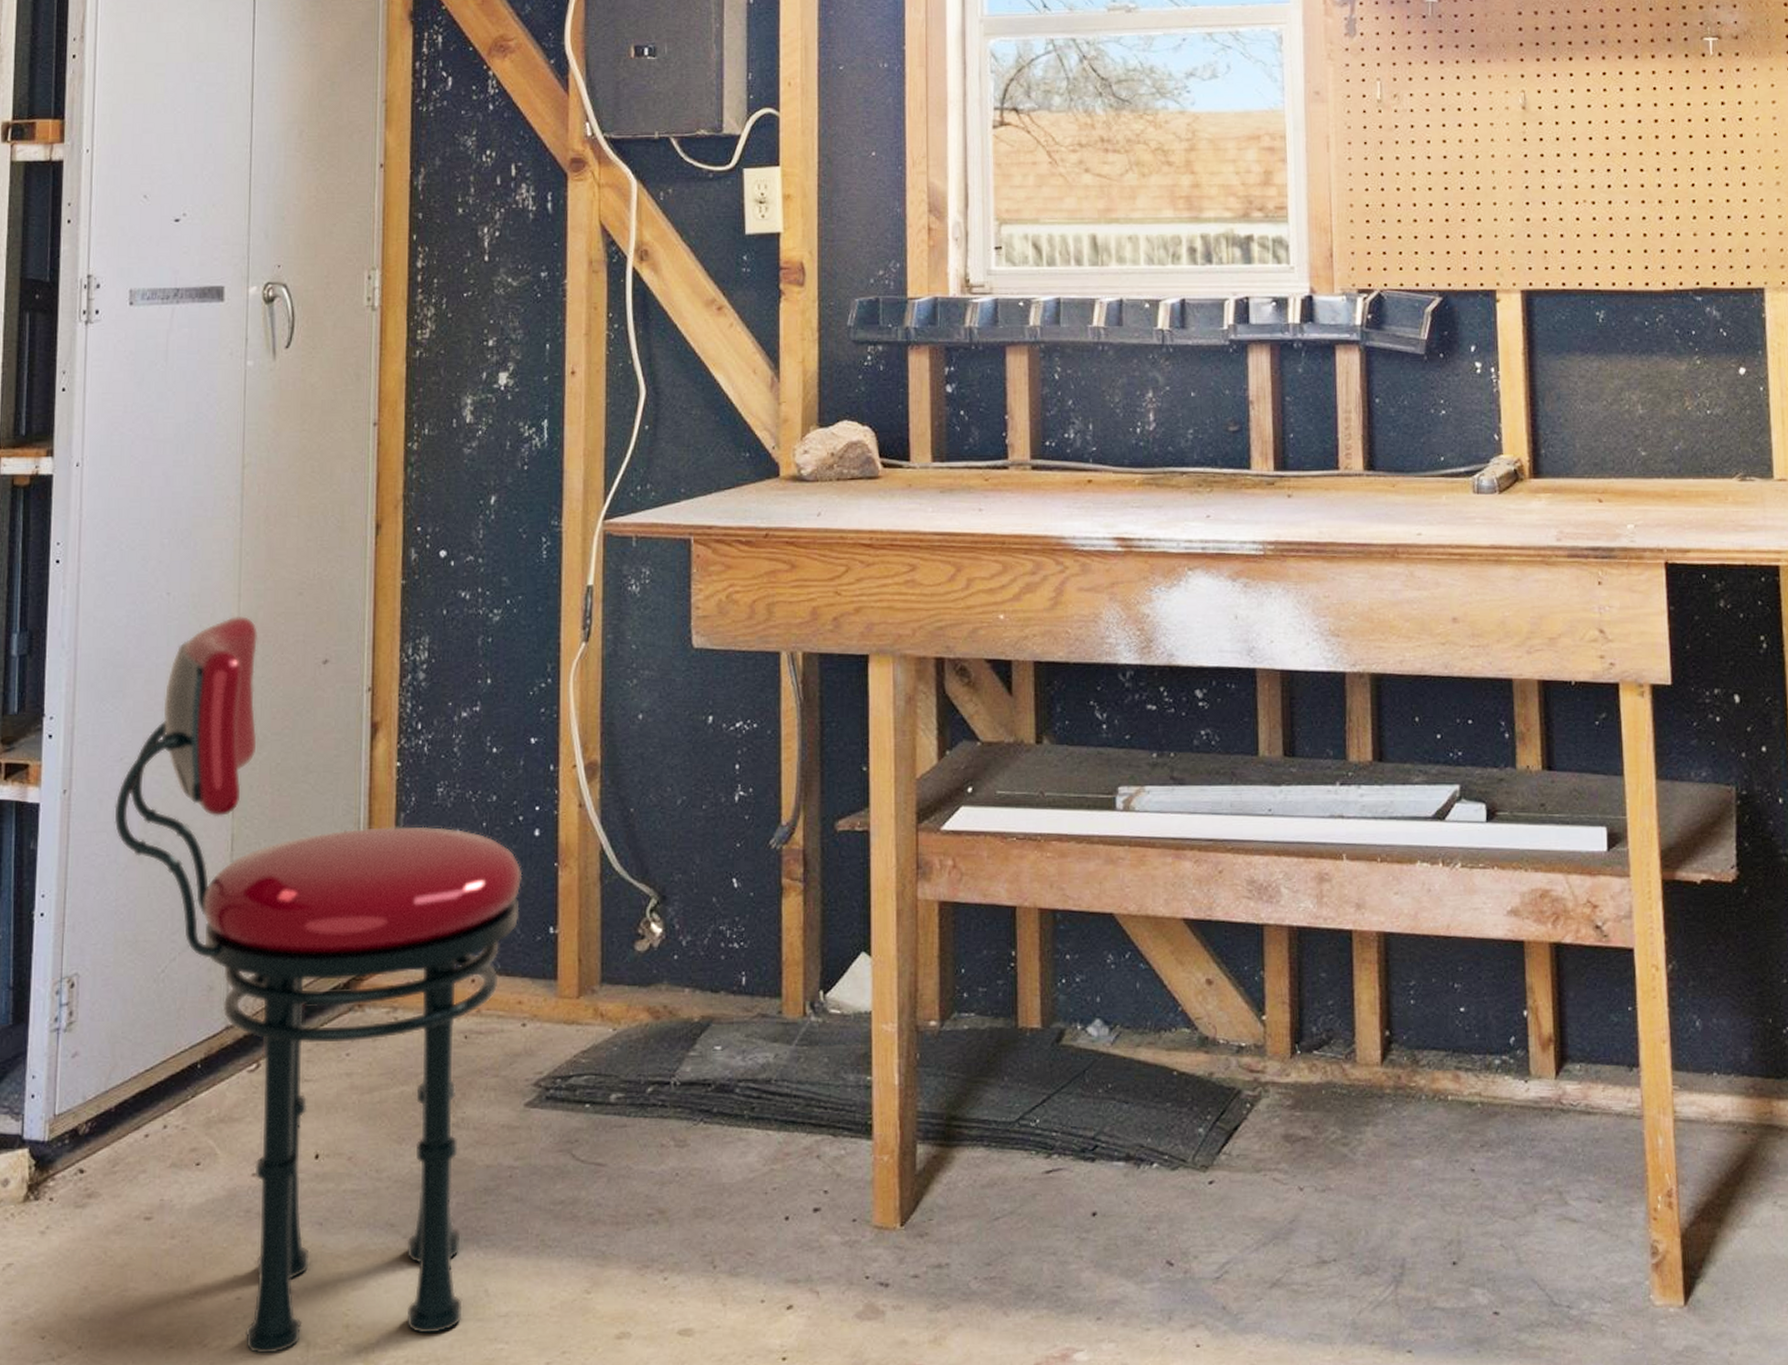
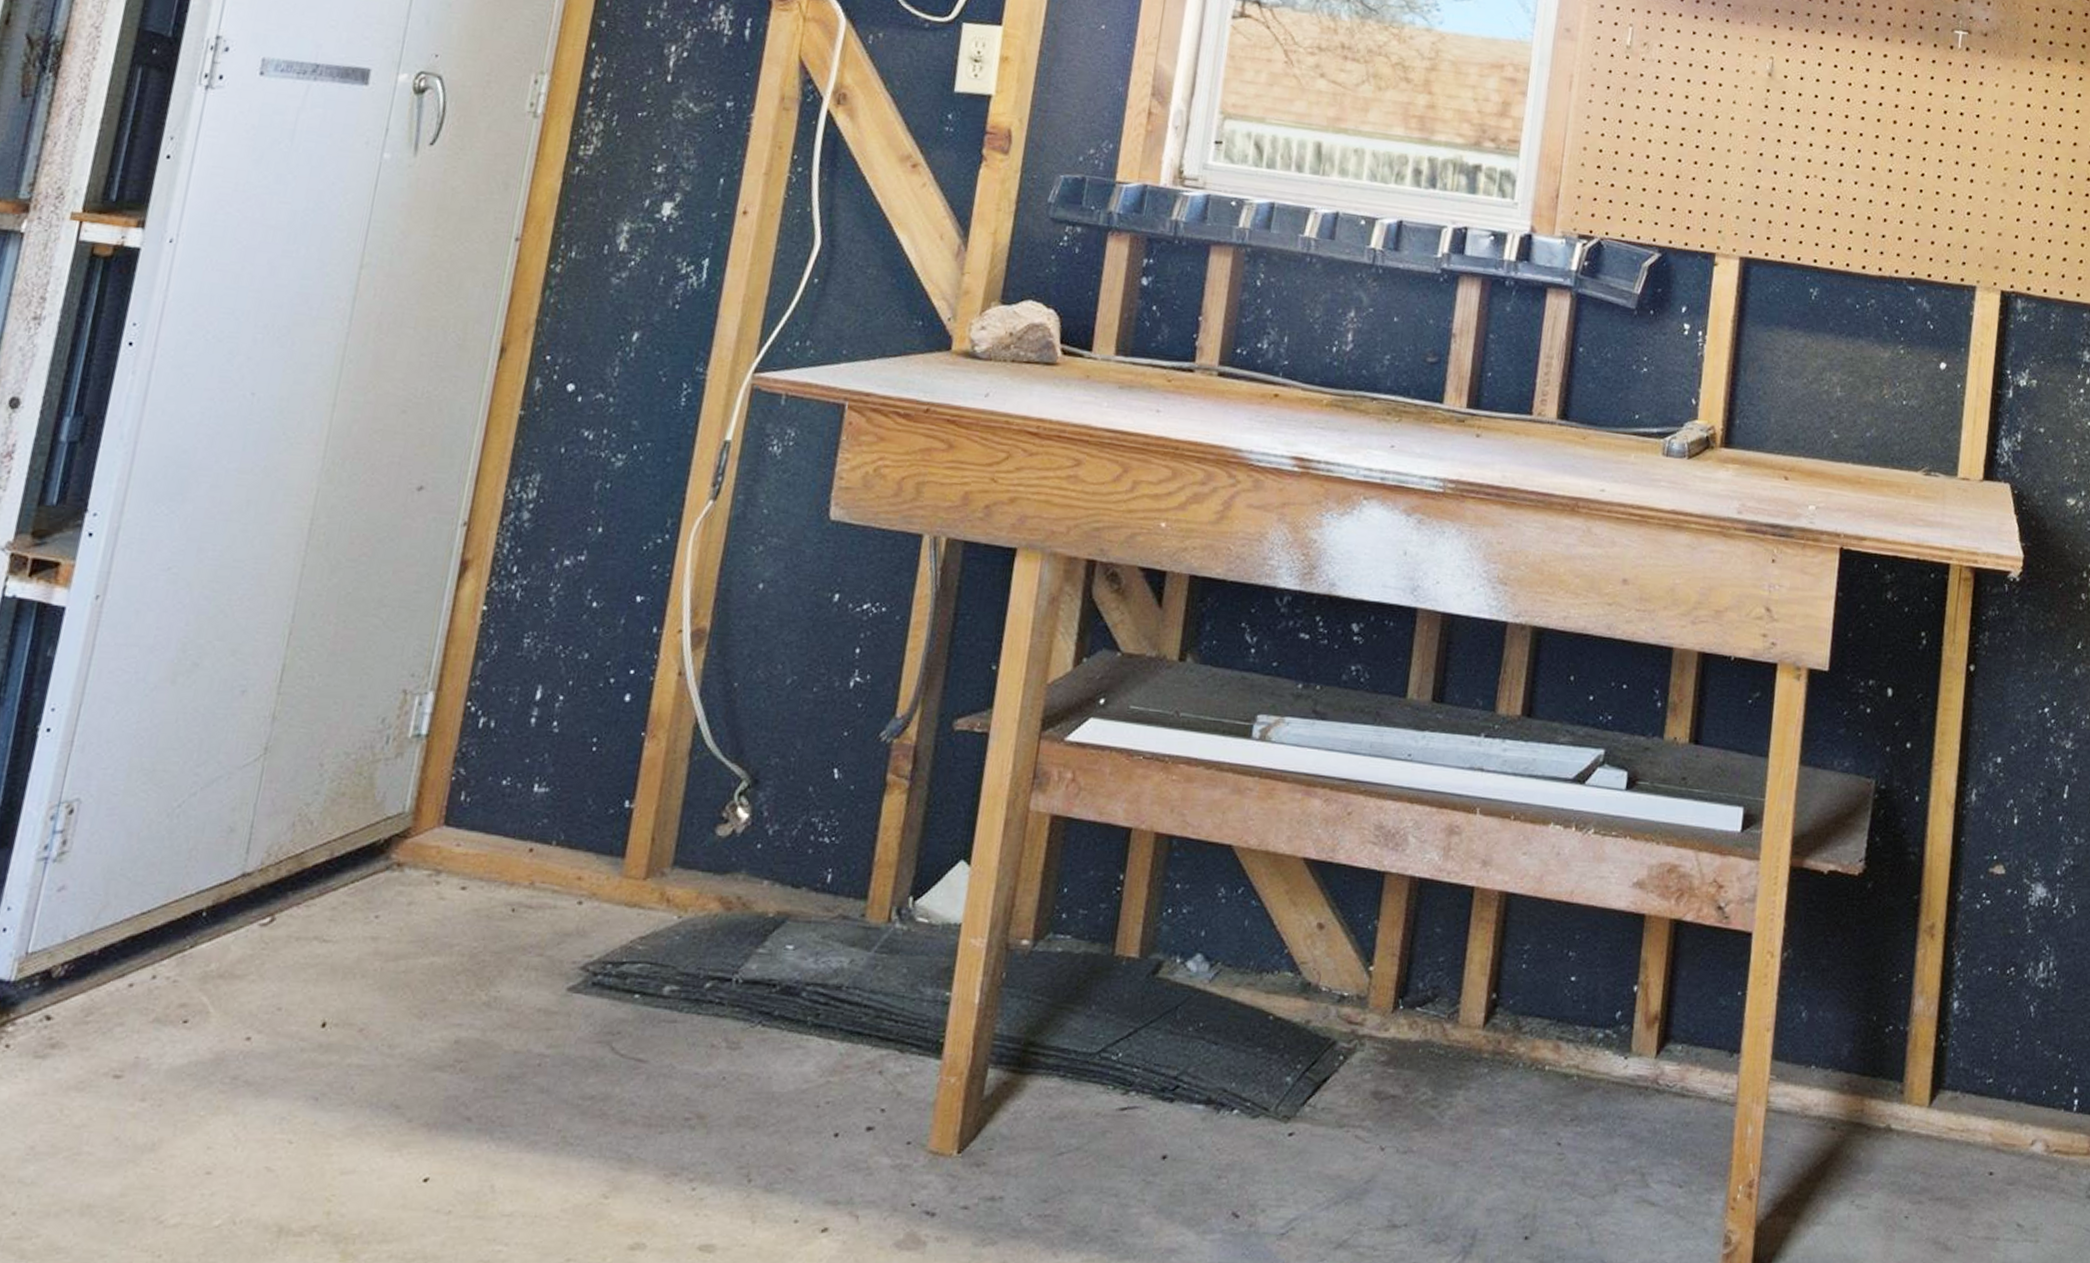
stool: present [114,615,523,1354] -> none [149,427,605,1237]

